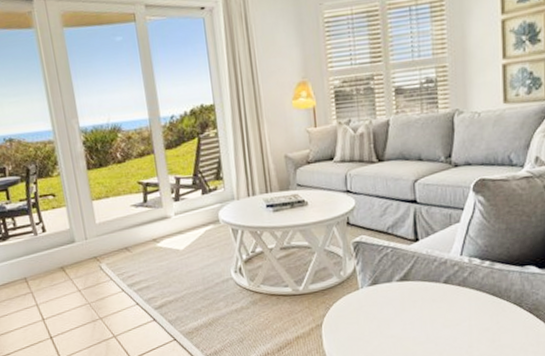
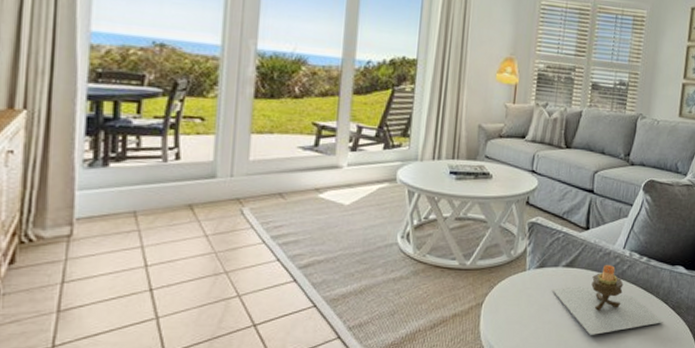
candle: none [390,274,520,346] -> present [552,265,663,335]

